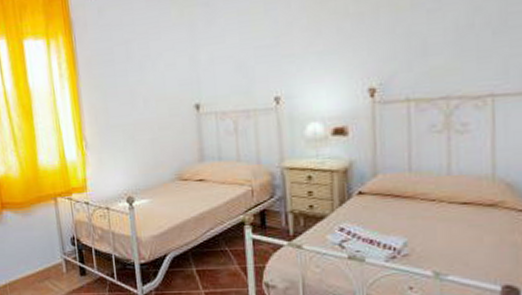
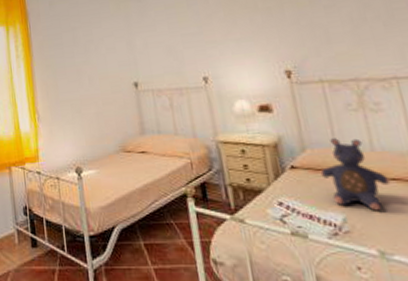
teddy bear: none [389,162,461,235] -> present [320,138,391,211]

